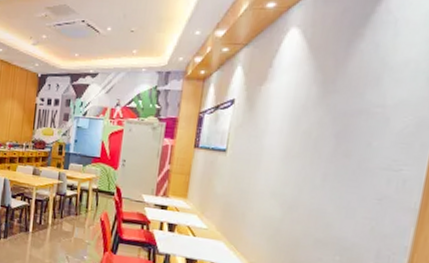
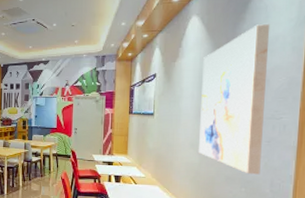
wall art: none [281,44,399,241] -> present [199,24,270,175]

